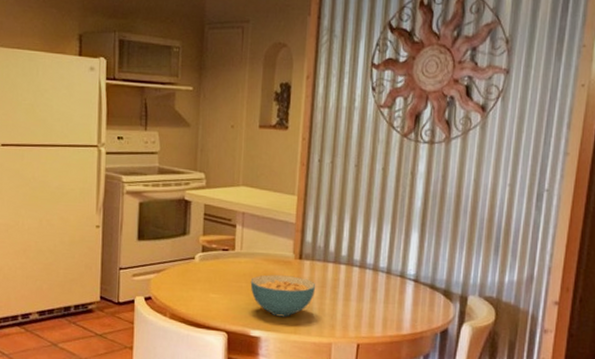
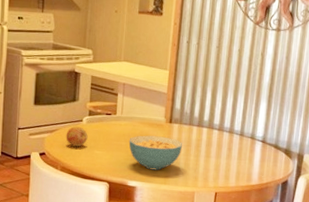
fruit: none [175,265,201,289] -> present [66,126,88,147]

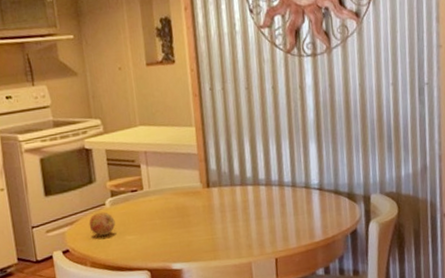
cereal bowl: present [129,135,183,170] -> none [163,205,228,247]

